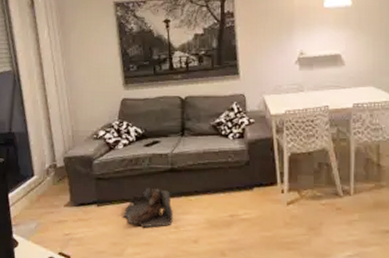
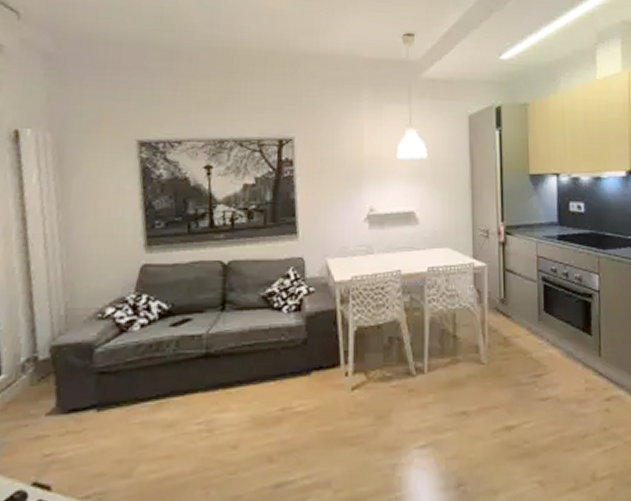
bag: present [123,187,173,228] -> none [134,380,206,436]

